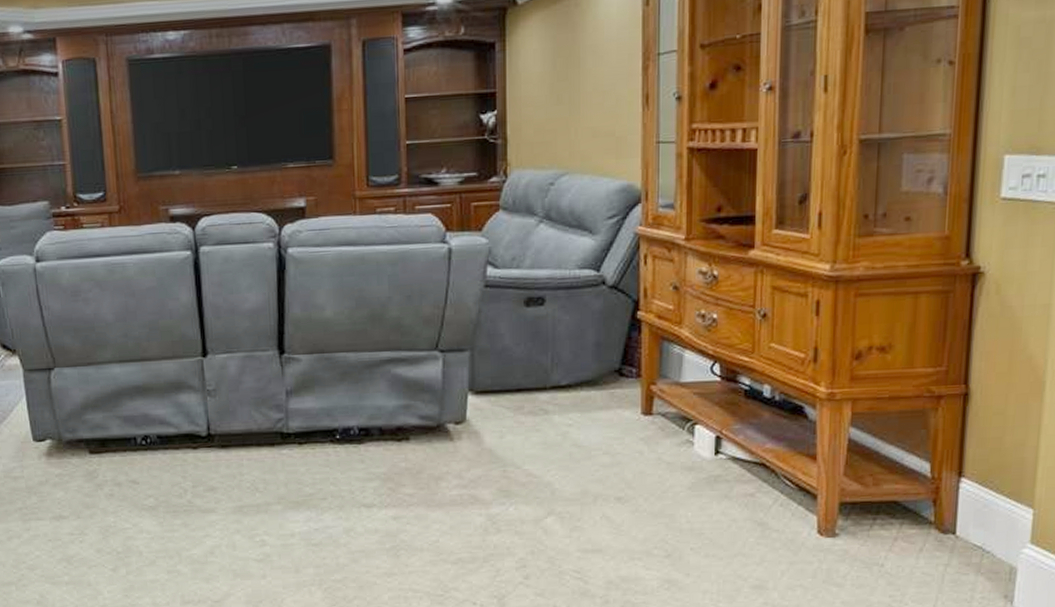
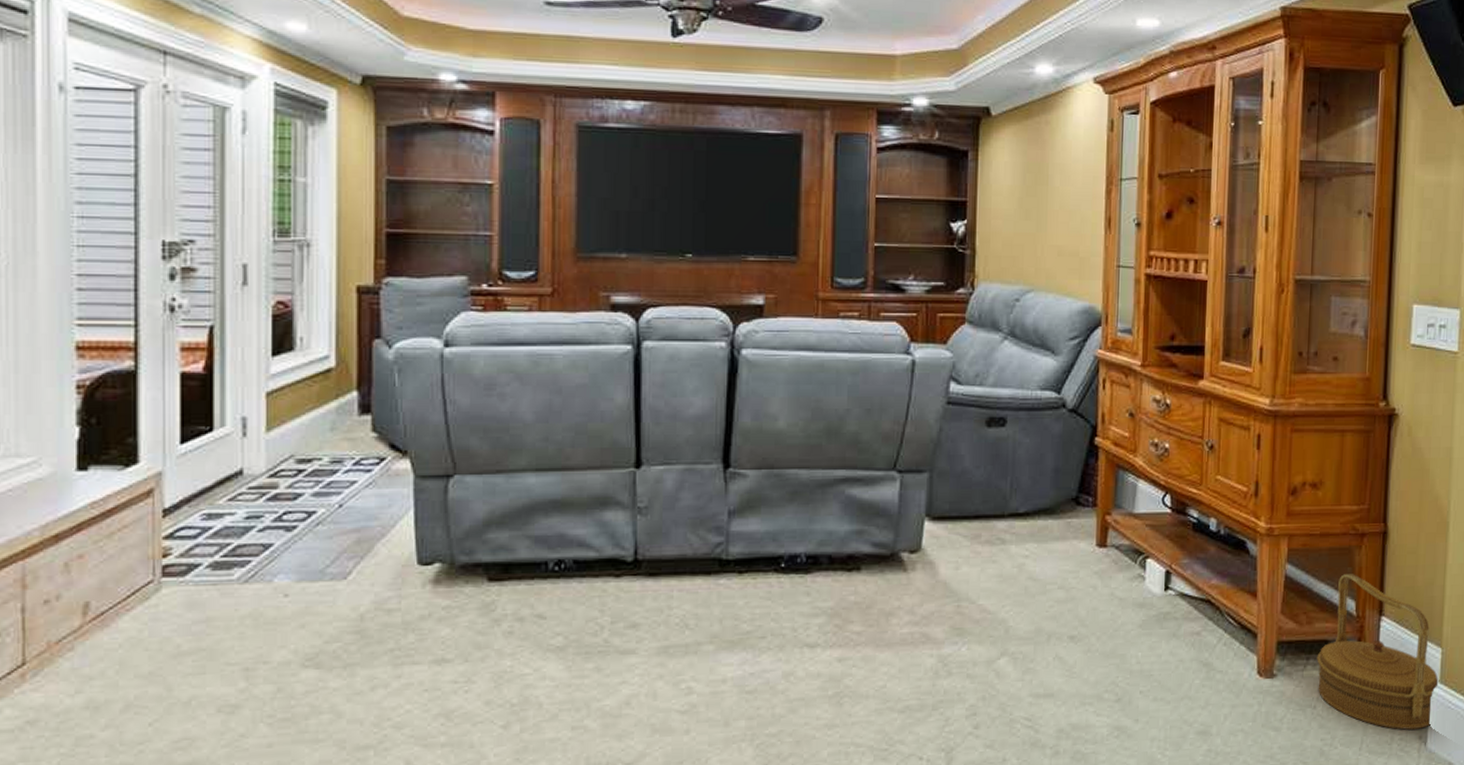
basket: none [884,436,1030,589] -> present [1317,574,1440,730]

